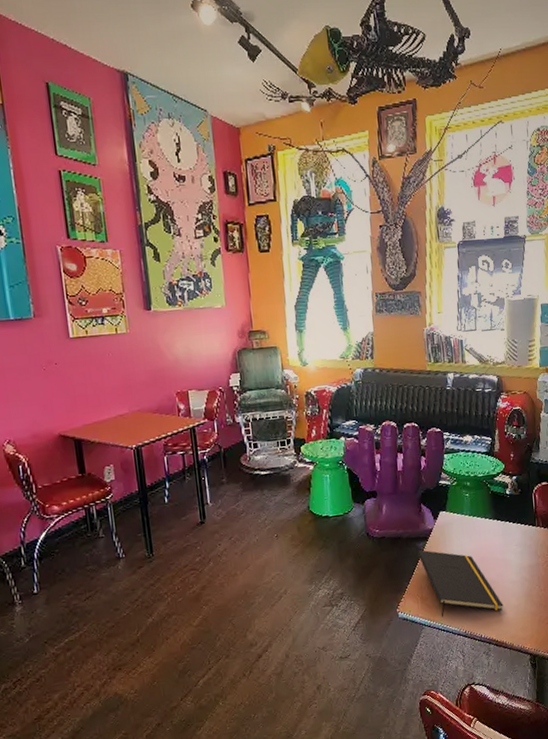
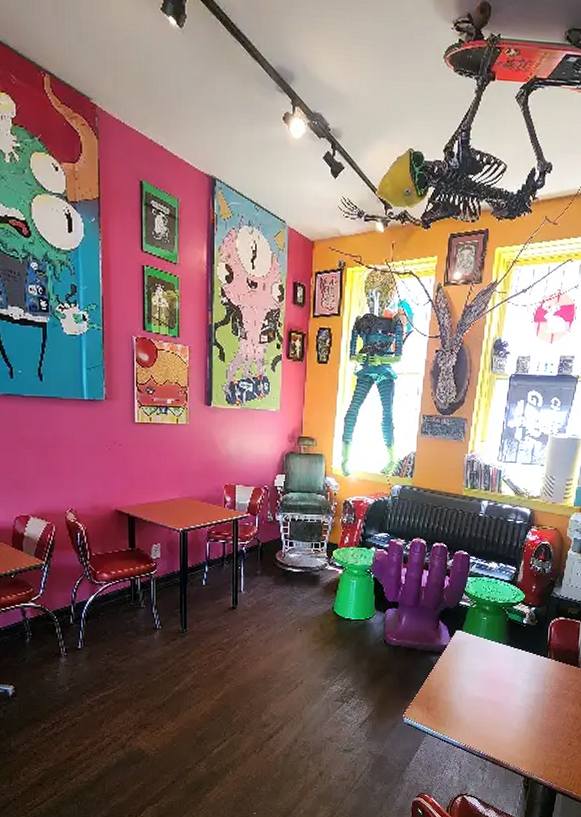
notepad: present [418,550,504,618] -> none [430,663,505,732]

